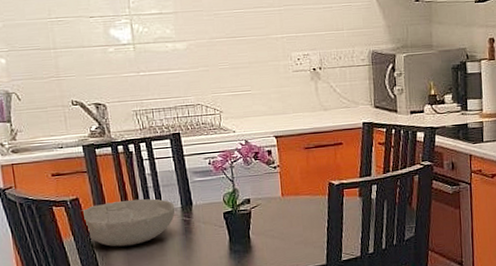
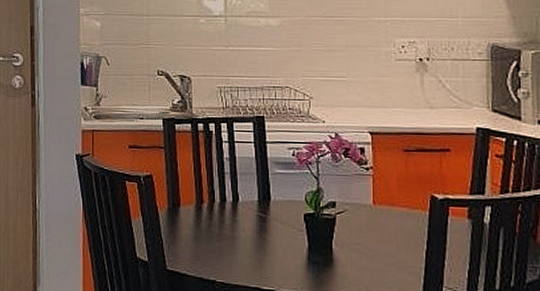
bowl: present [82,198,175,247] -> none [154,184,251,237]

